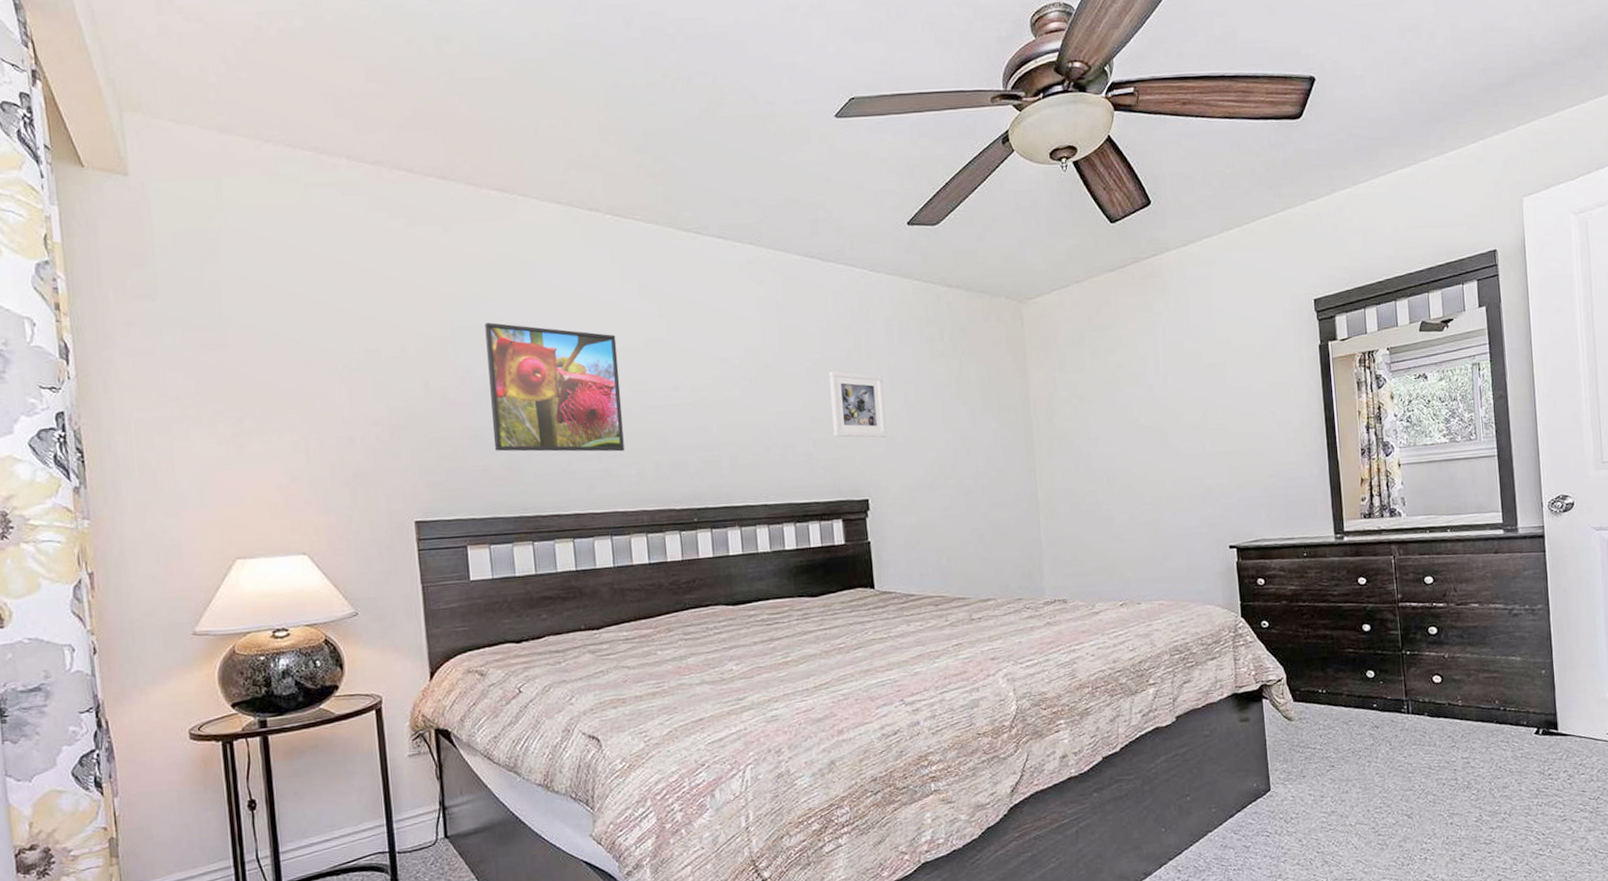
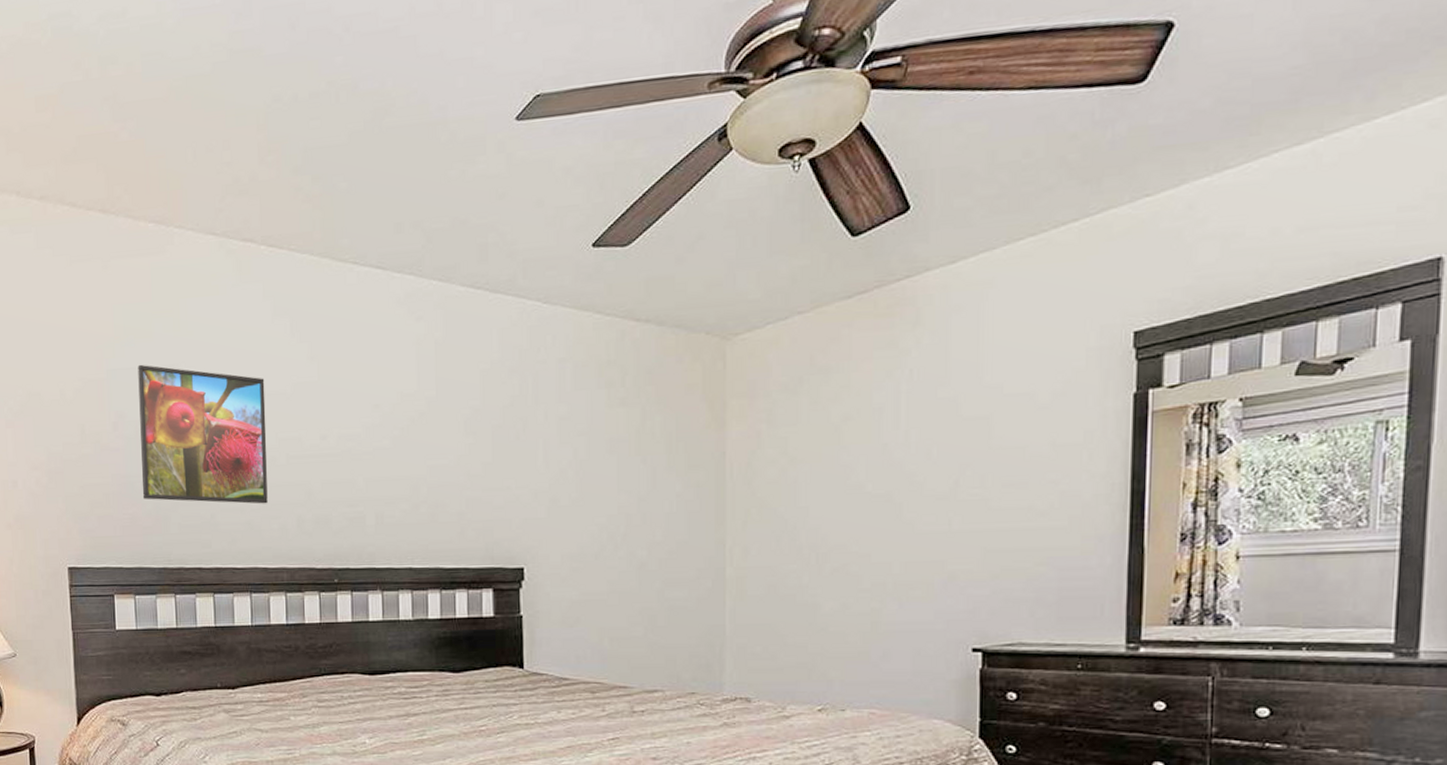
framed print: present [829,371,887,438] -> none [489,420,550,498]

